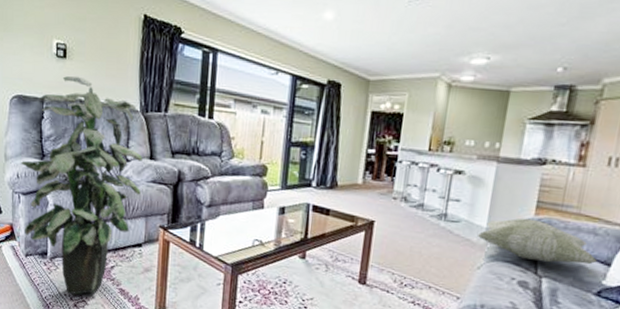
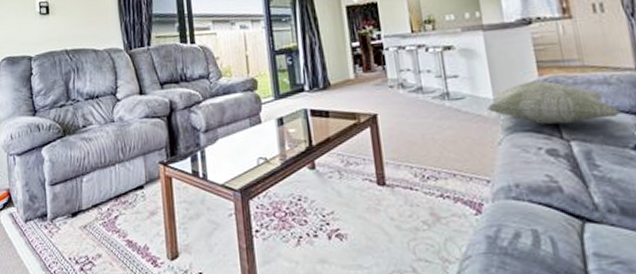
indoor plant: present [20,76,143,295] -> none [13,28,135,258]

